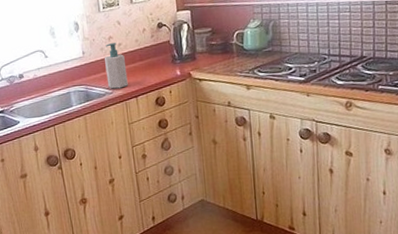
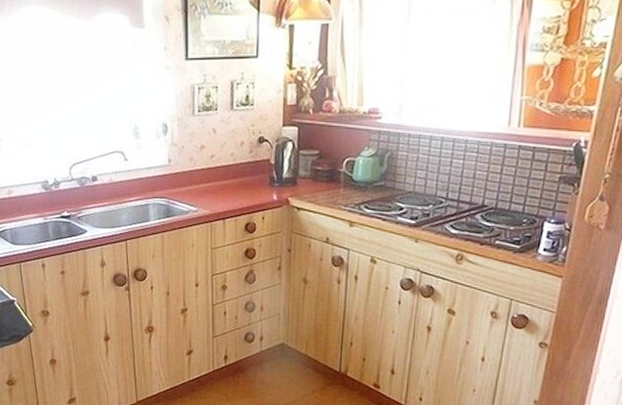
soap bottle: present [104,43,128,89] -> none [192,153,217,207]

